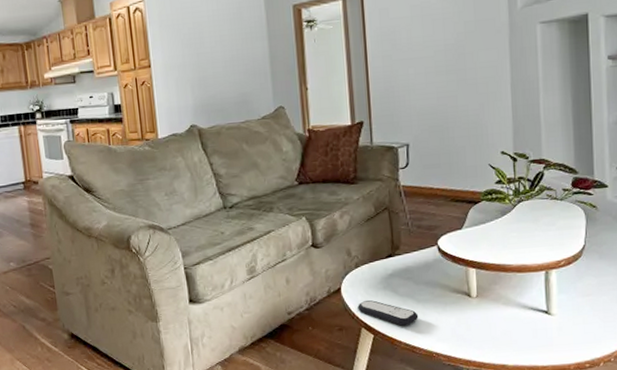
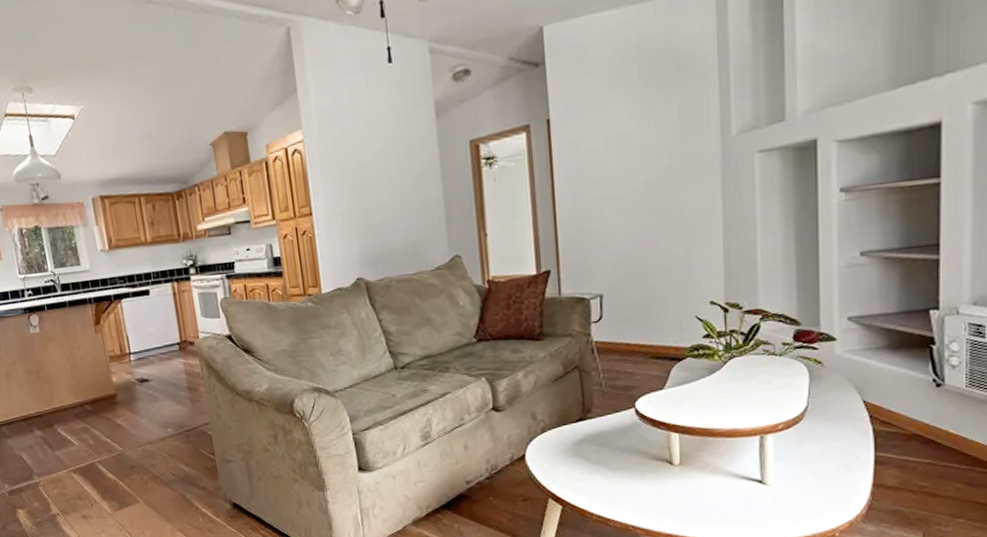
remote control: present [357,300,419,326] -> none [544,468,613,496]

